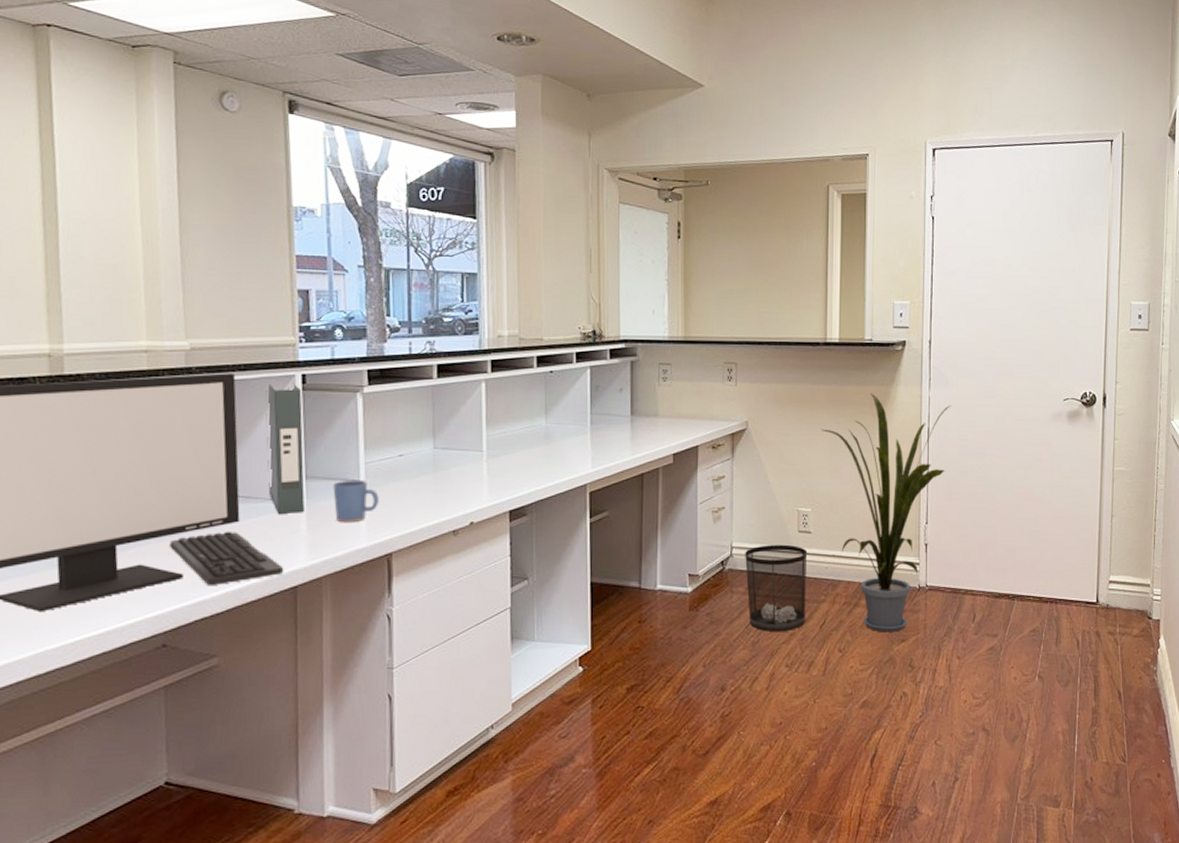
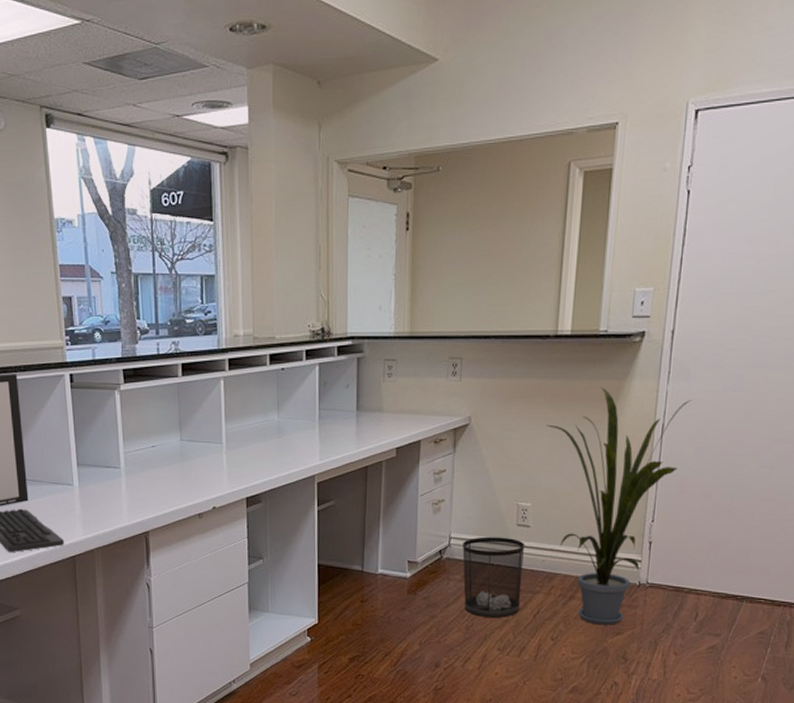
binder: present [265,381,305,515] -> none [42,380,77,496]
mug: present [333,479,379,523] -> none [99,467,137,505]

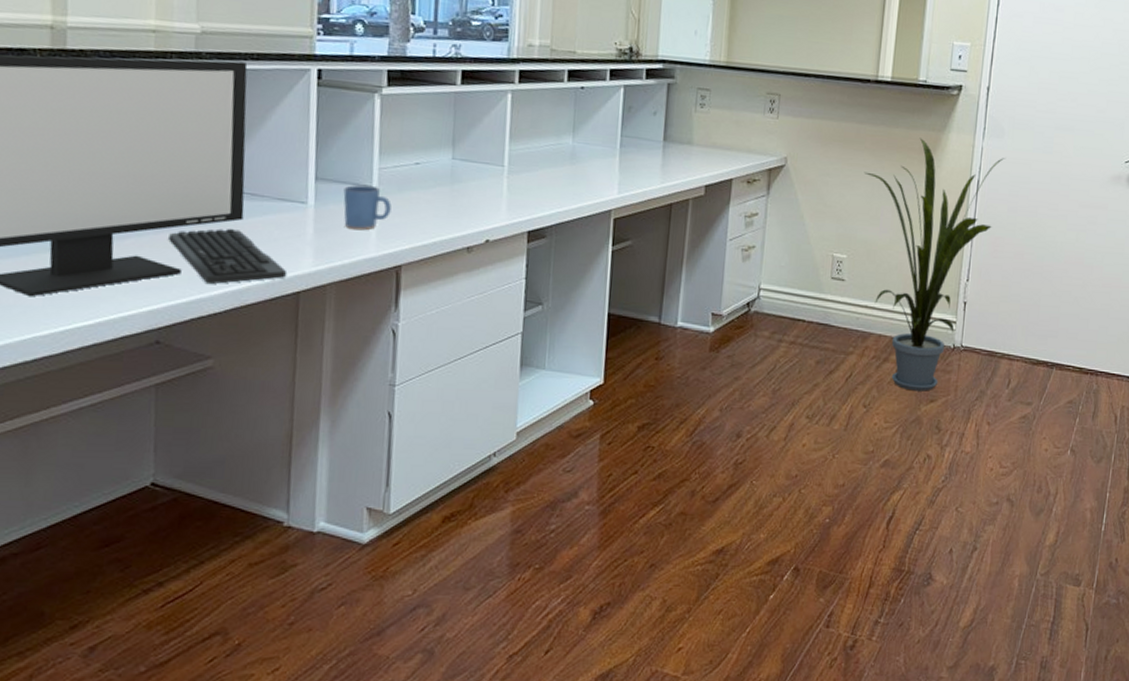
mug: none [99,467,137,505] -> present [343,184,392,230]
waste bin: present [462,536,525,618] -> none [771,289,839,381]

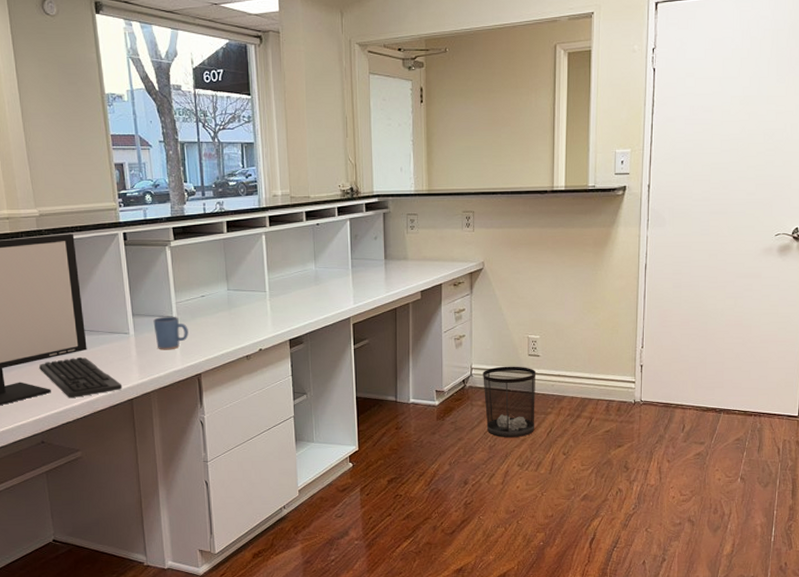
waste bin: none [771,289,839,381] -> present [483,366,537,437]
house plant: present [864,138,1005,392] -> none [548,234,668,439]

